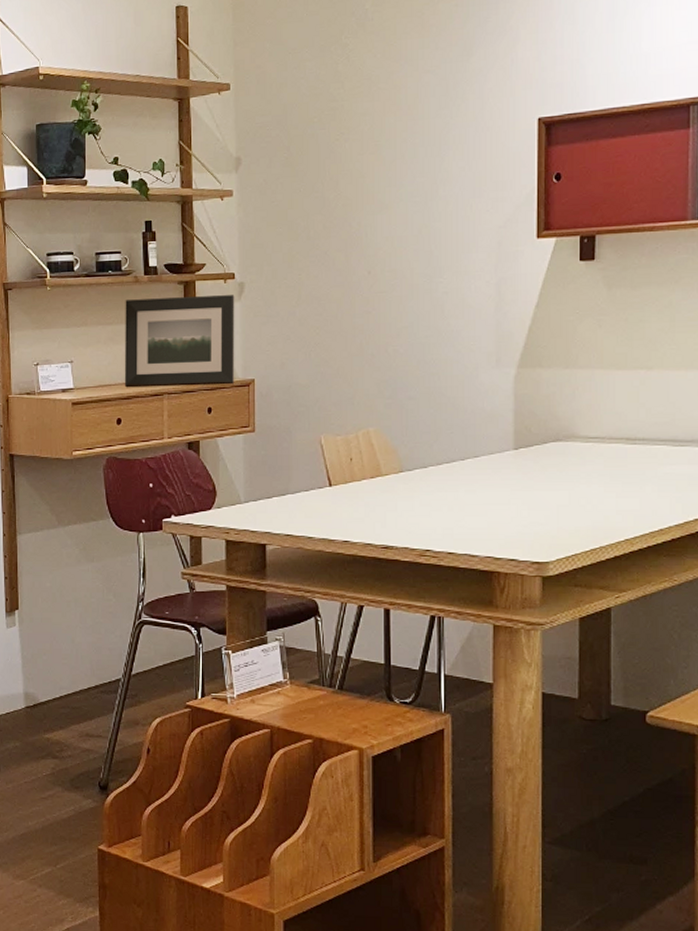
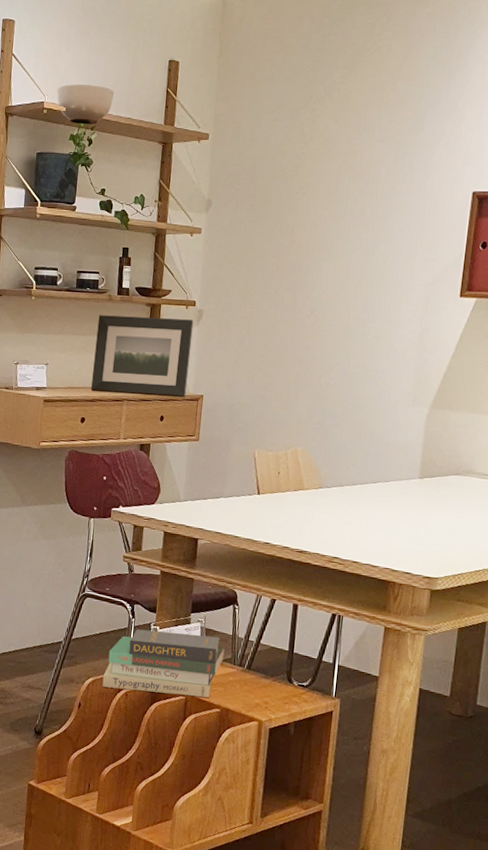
bowl: none [52,42,118,89] -> present [56,85,115,125]
books: none [172,655,310,728] -> present [102,629,225,698]

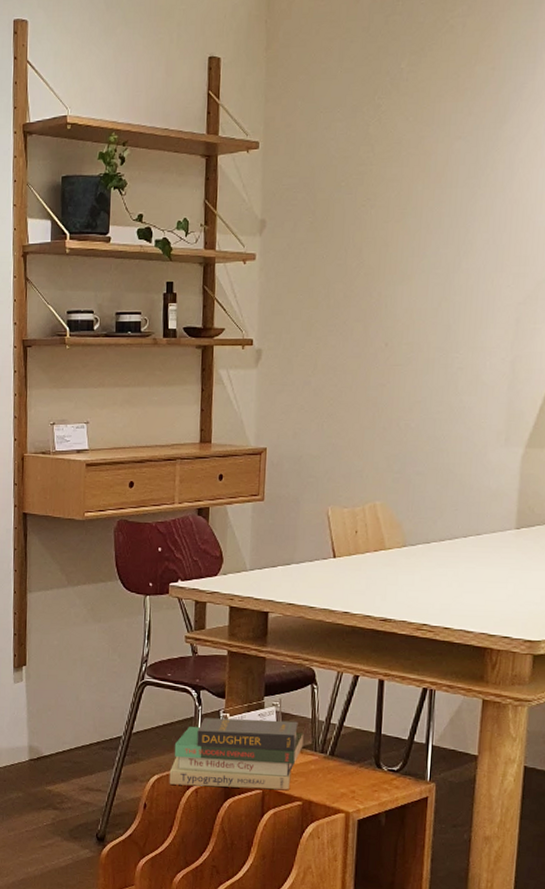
bowl: present [56,85,115,125] -> none [80,92,148,140]
picture frame: present [90,315,194,398] -> none [138,362,252,452]

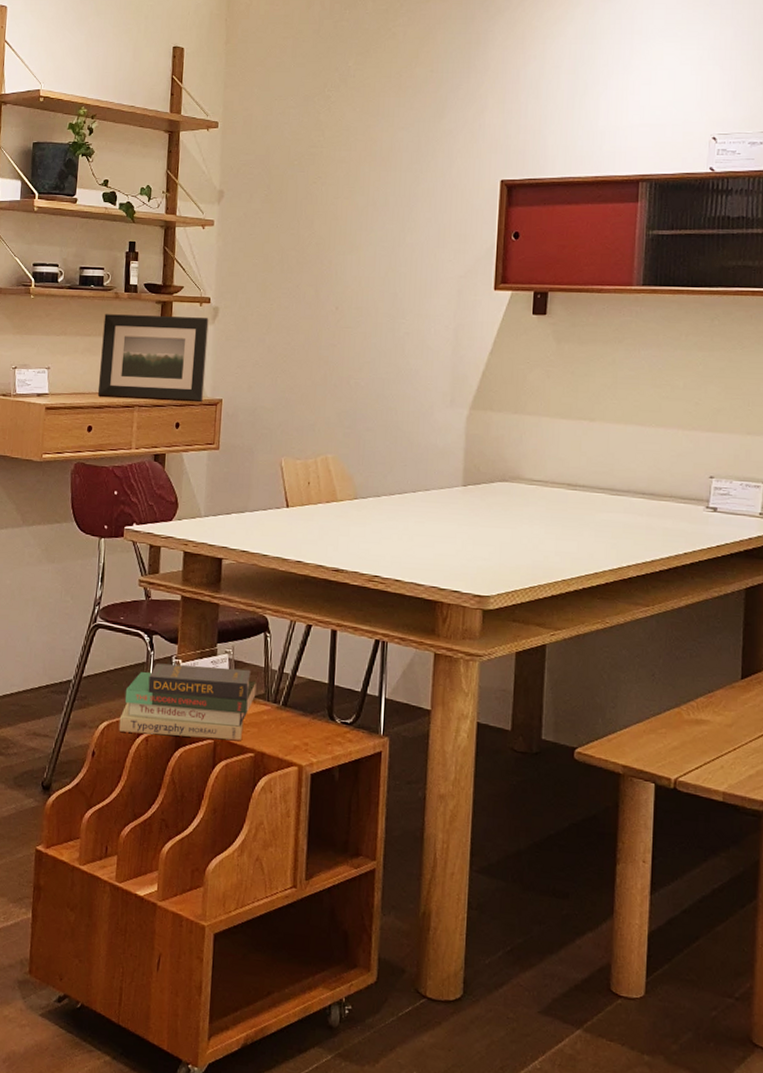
picture frame: none [138,362,252,452] -> present [97,314,209,403]

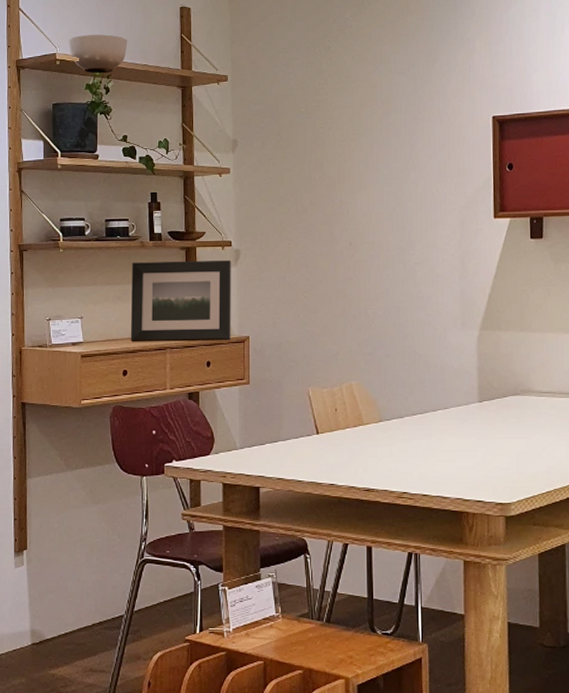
bowl: none [53,72,116,113] -> present [68,34,128,74]
books: present [118,663,257,740] -> none [172,591,300,661]

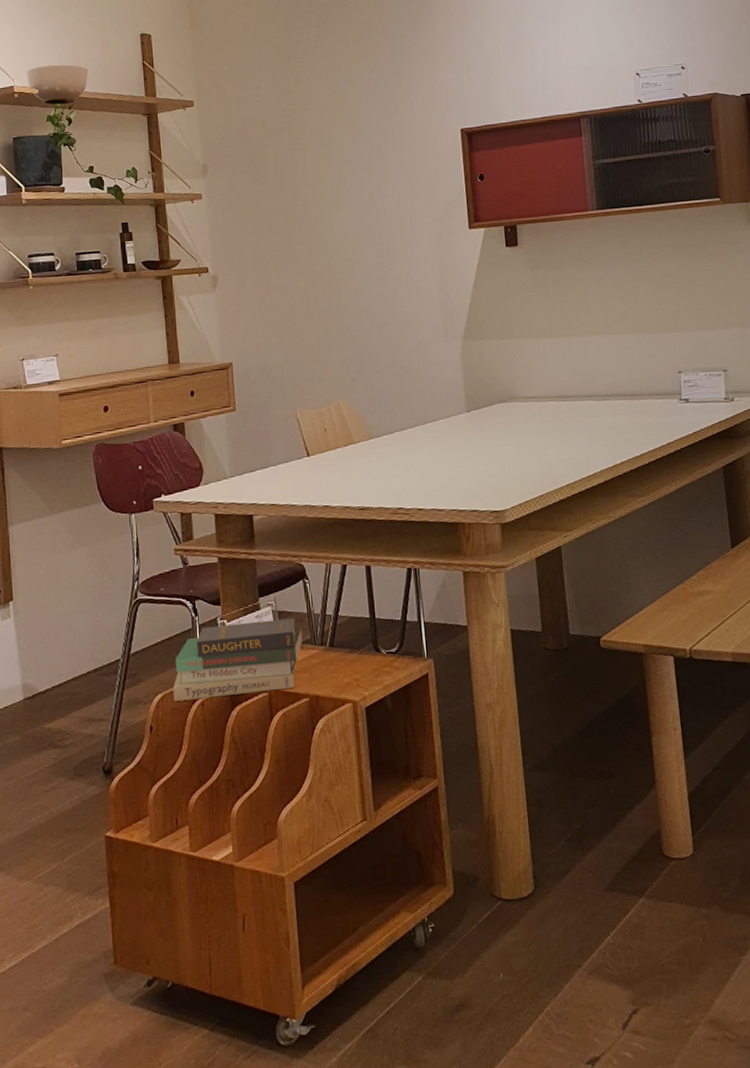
picture frame: present [130,260,232,342] -> none [106,287,214,377]
books: none [172,591,300,661] -> present [173,618,303,701]

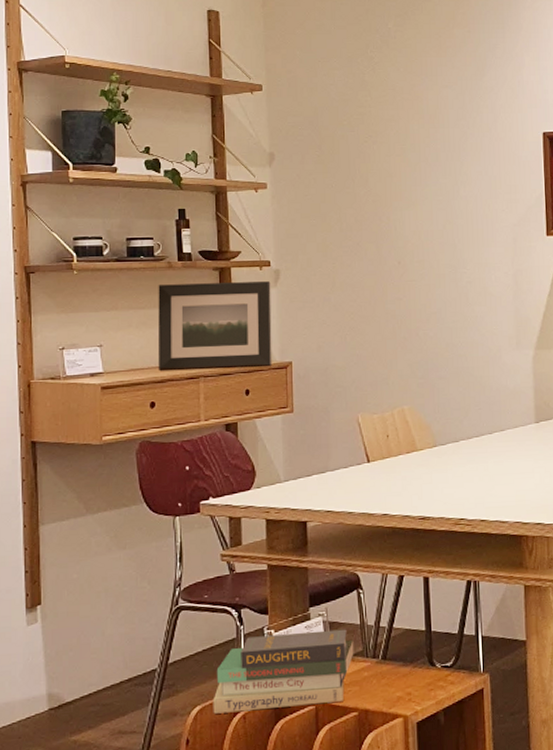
bowl: present [25,64,89,105] -> none [79,37,149,79]
picture frame: none [106,287,214,377] -> present [157,281,272,372]

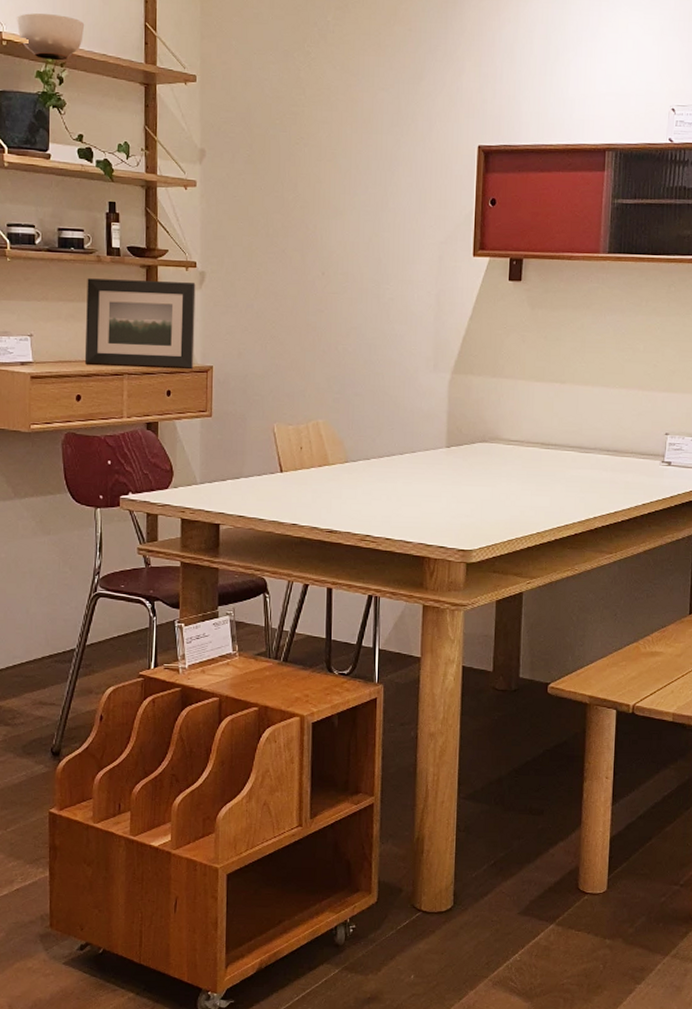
bowl: none [79,37,149,79] -> present [16,13,85,61]
books: present [213,629,354,714] -> none [125,628,258,697]

